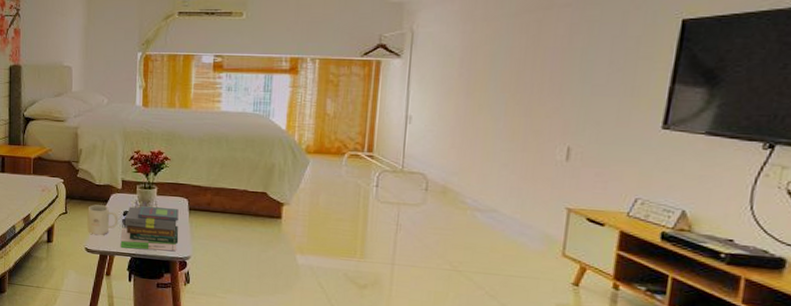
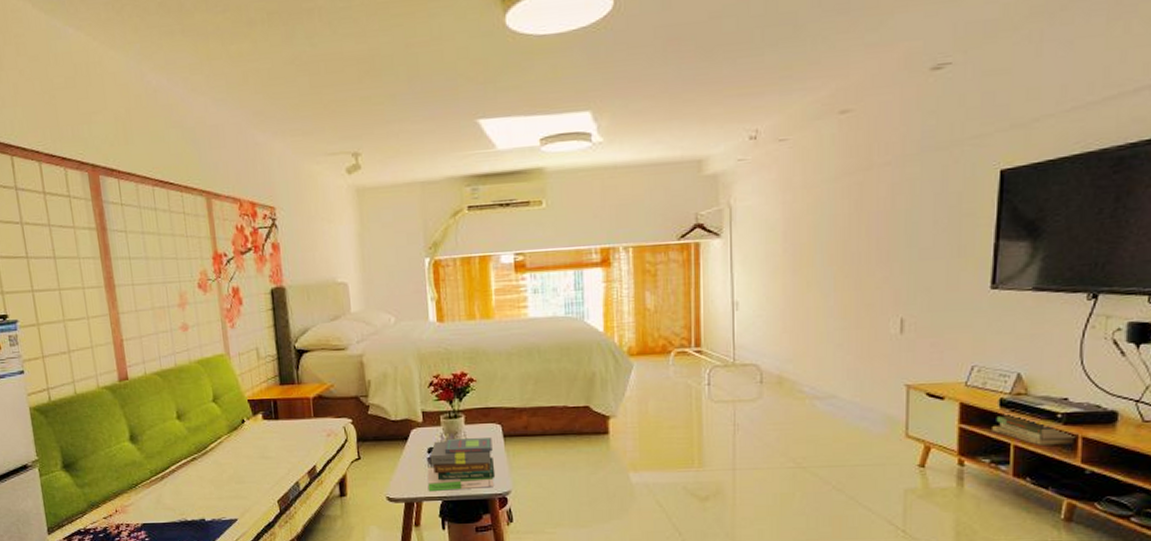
mug: present [87,204,118,236] -> none [385,444,423,481]
books: none [650,245,742,284] -> present [992,411,1079,445]

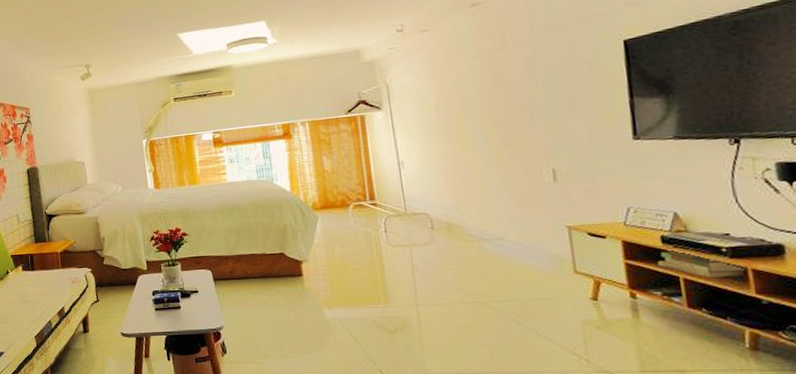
books: present [427,438,496,491] -> none [153,281,209,327]

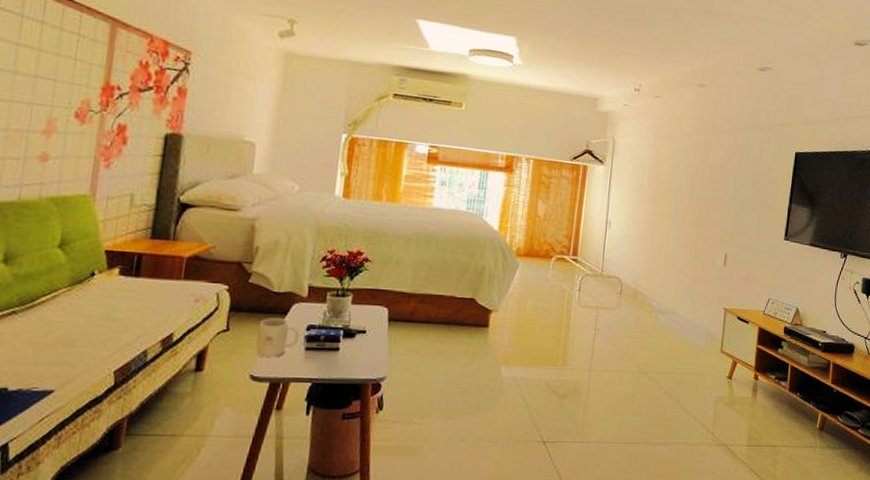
mug: none [118,288,149,319] -> present [255,318,300,358]

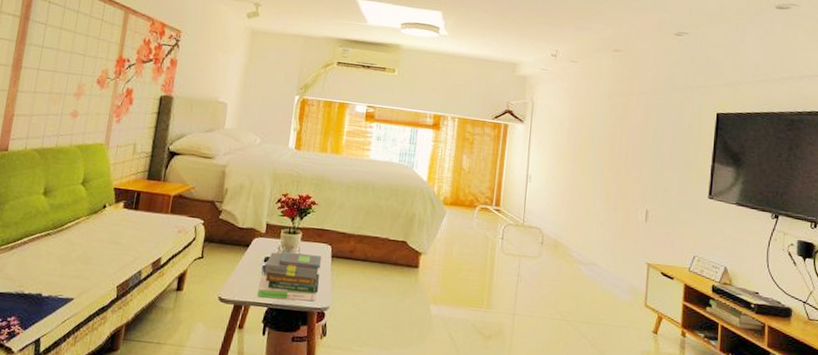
mug: present [255,318,300,358] -> none [223,249,259,284]
books: none [298,318,377,373] -> present [257,252,322,301]

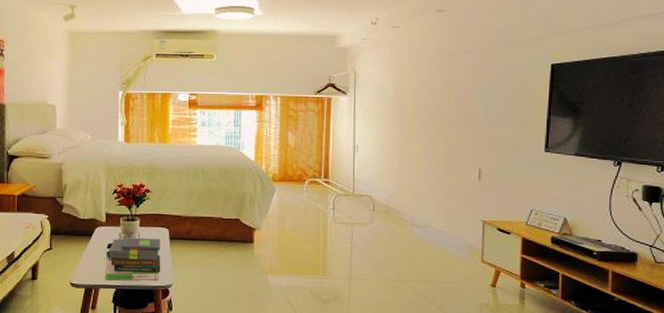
books: present [706,296,766,330] -> none [546,247,609,276]

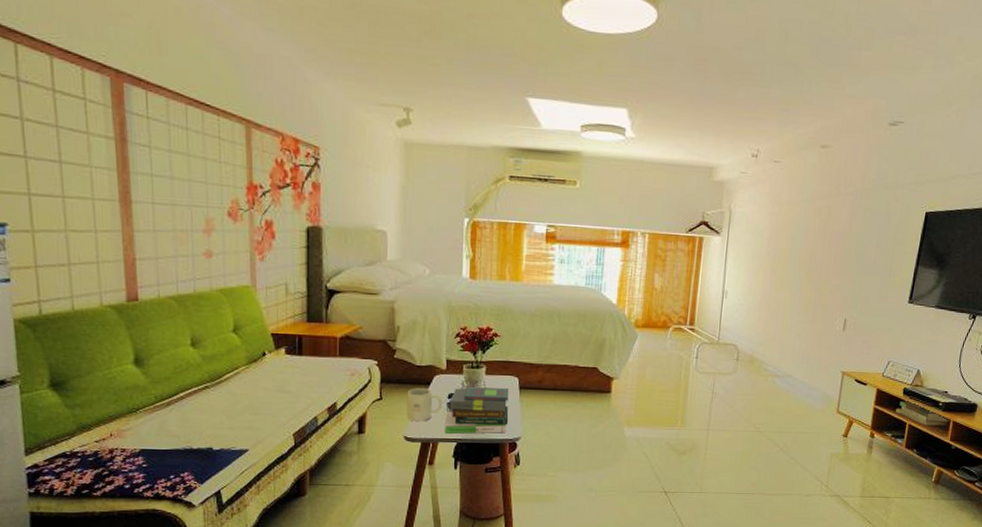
mug: none [72,239,103,270] -> present [406,388,443,422]
books: none [546,247,609,276] -> present [896,398,951,426]

